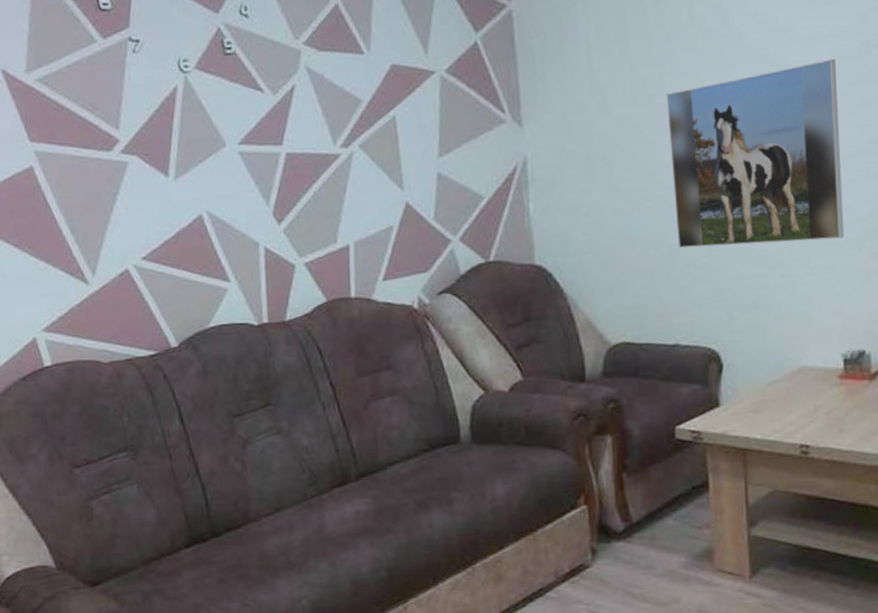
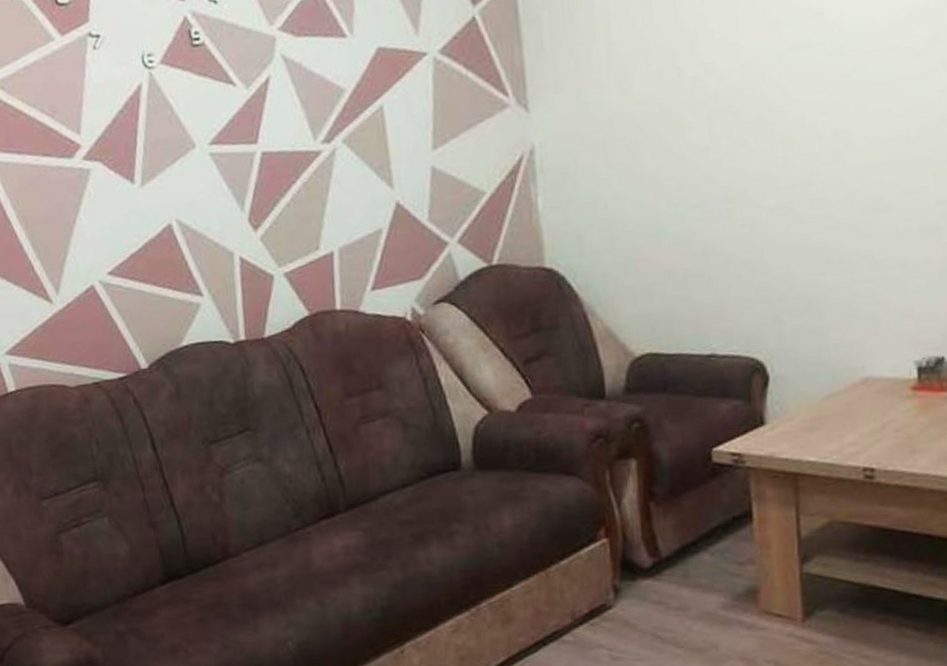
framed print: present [666,58,844,249] -> none [698,13,918,244]

